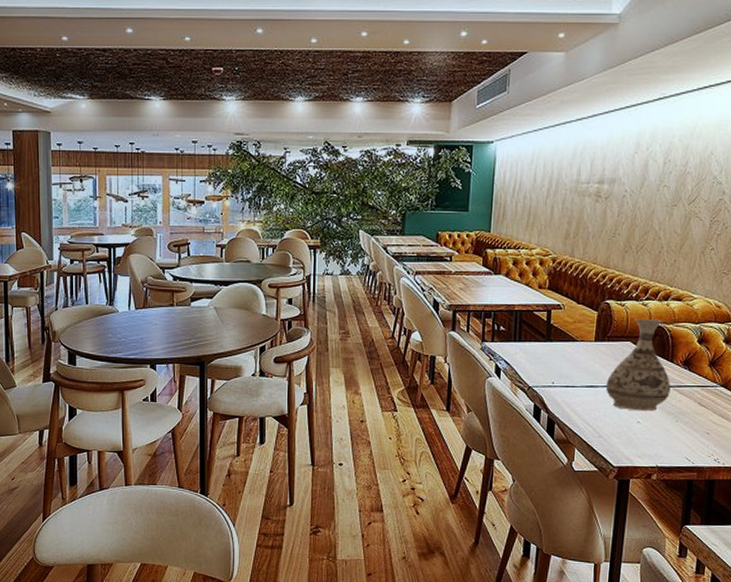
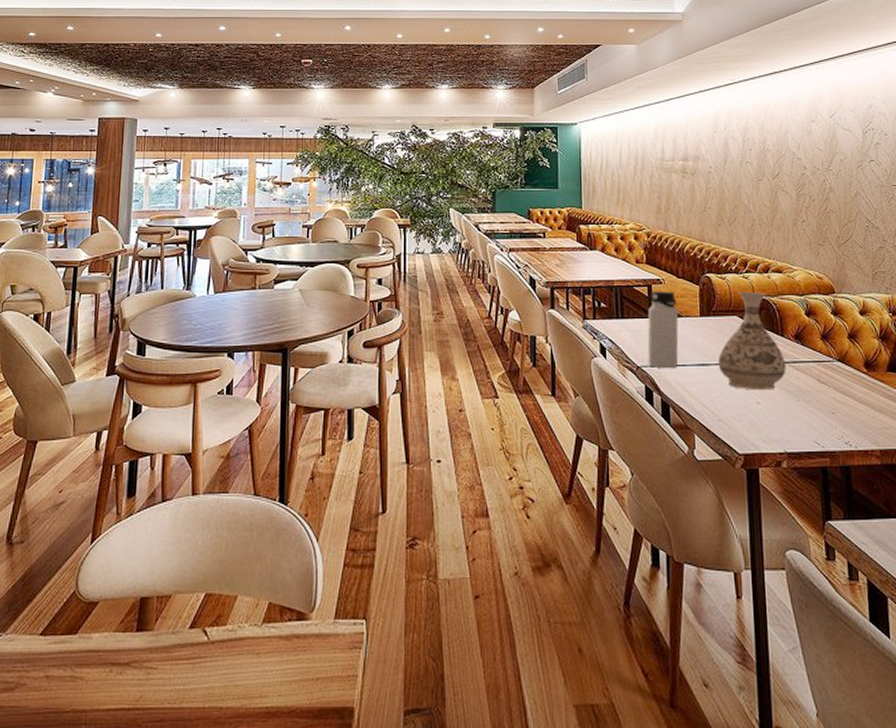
water bottle: none [539,316,574,389] -> present [647,291,679,368]

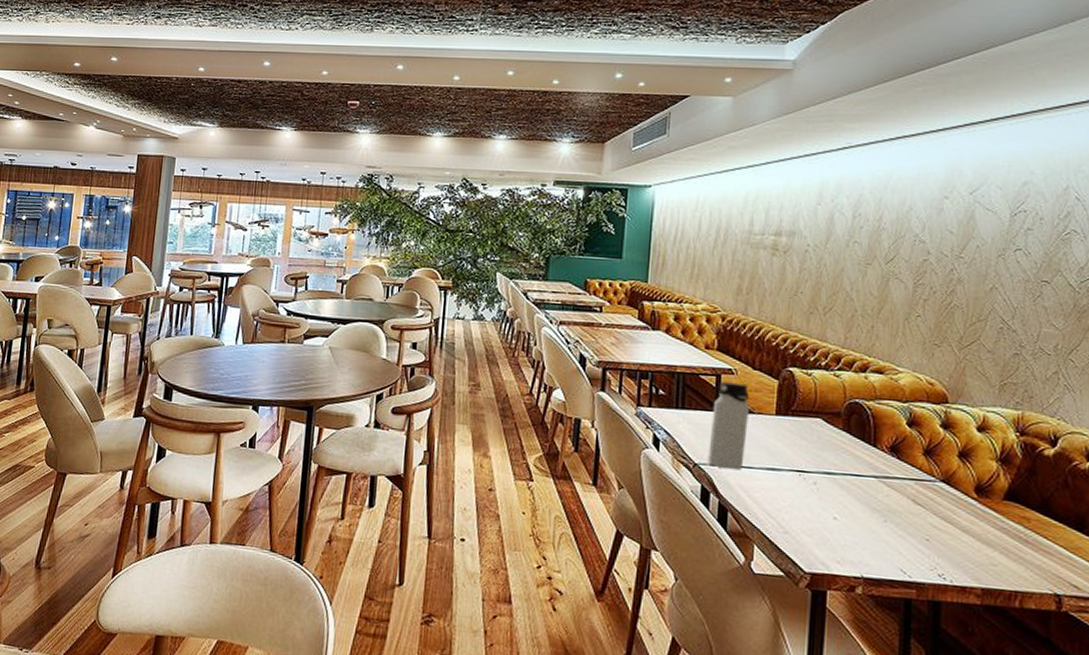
vase: present [718,291,786,391] -> none [791,390,875,506]

